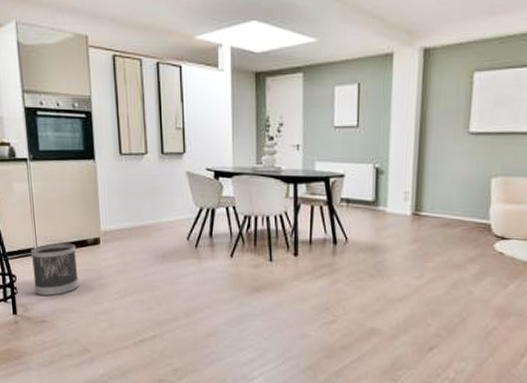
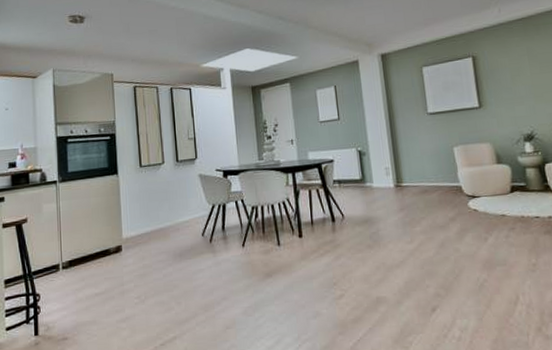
wastebasket: present [30,243,79,297] -> none [55,254,101,313]

